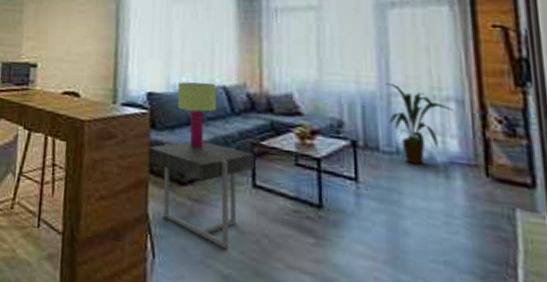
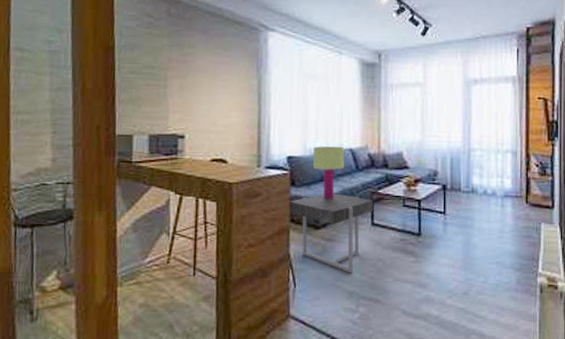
house plant: present [386,83,453,165] -> none [468,142,510,199]

